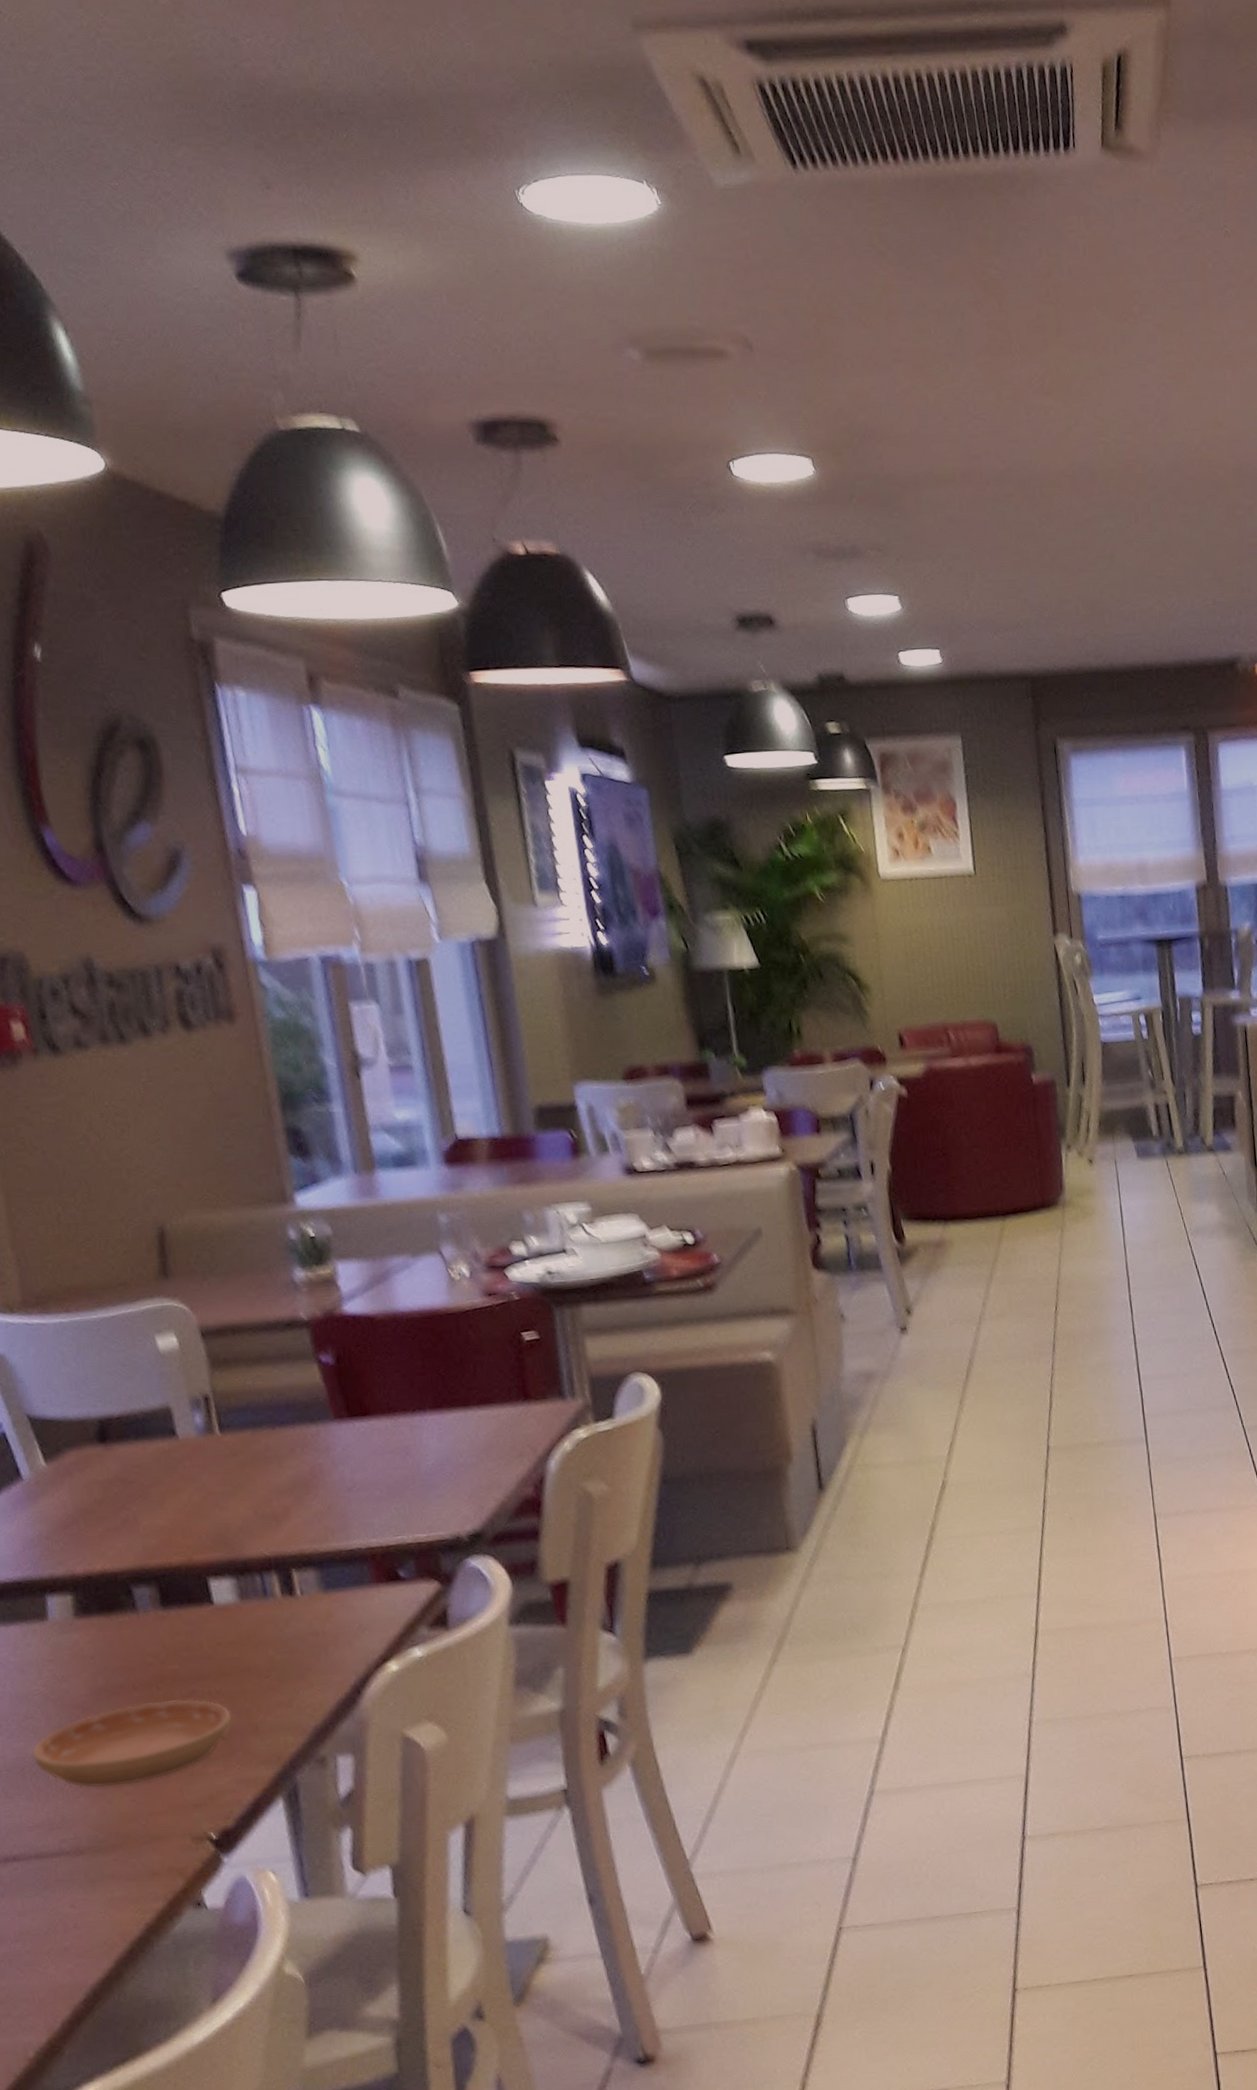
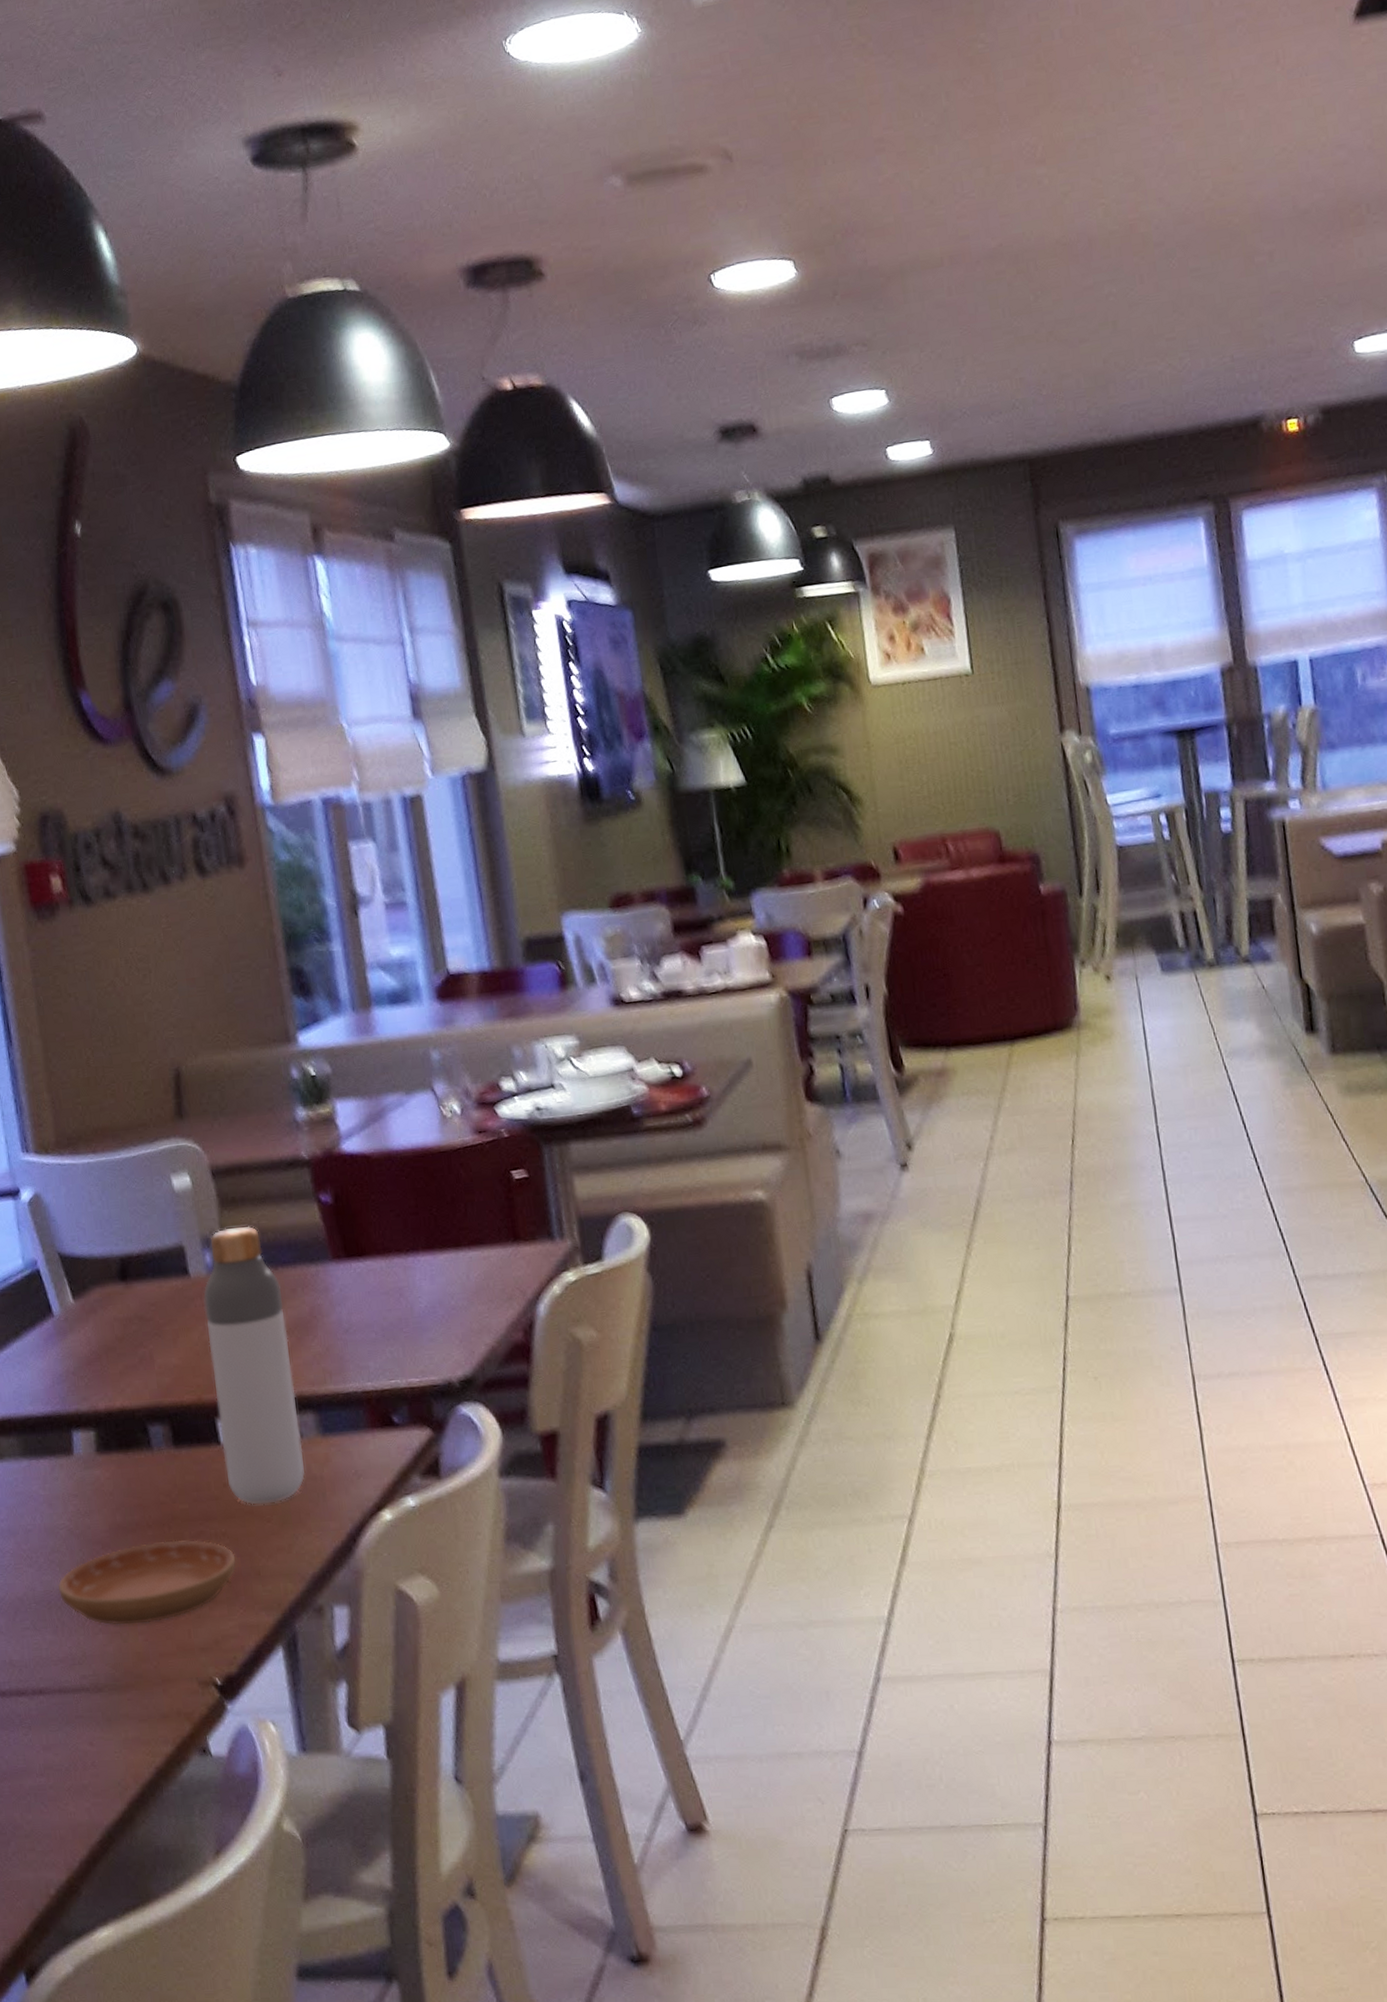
bottle: none [192,1386,306,1662] -> present [203,1225,305,1505]

